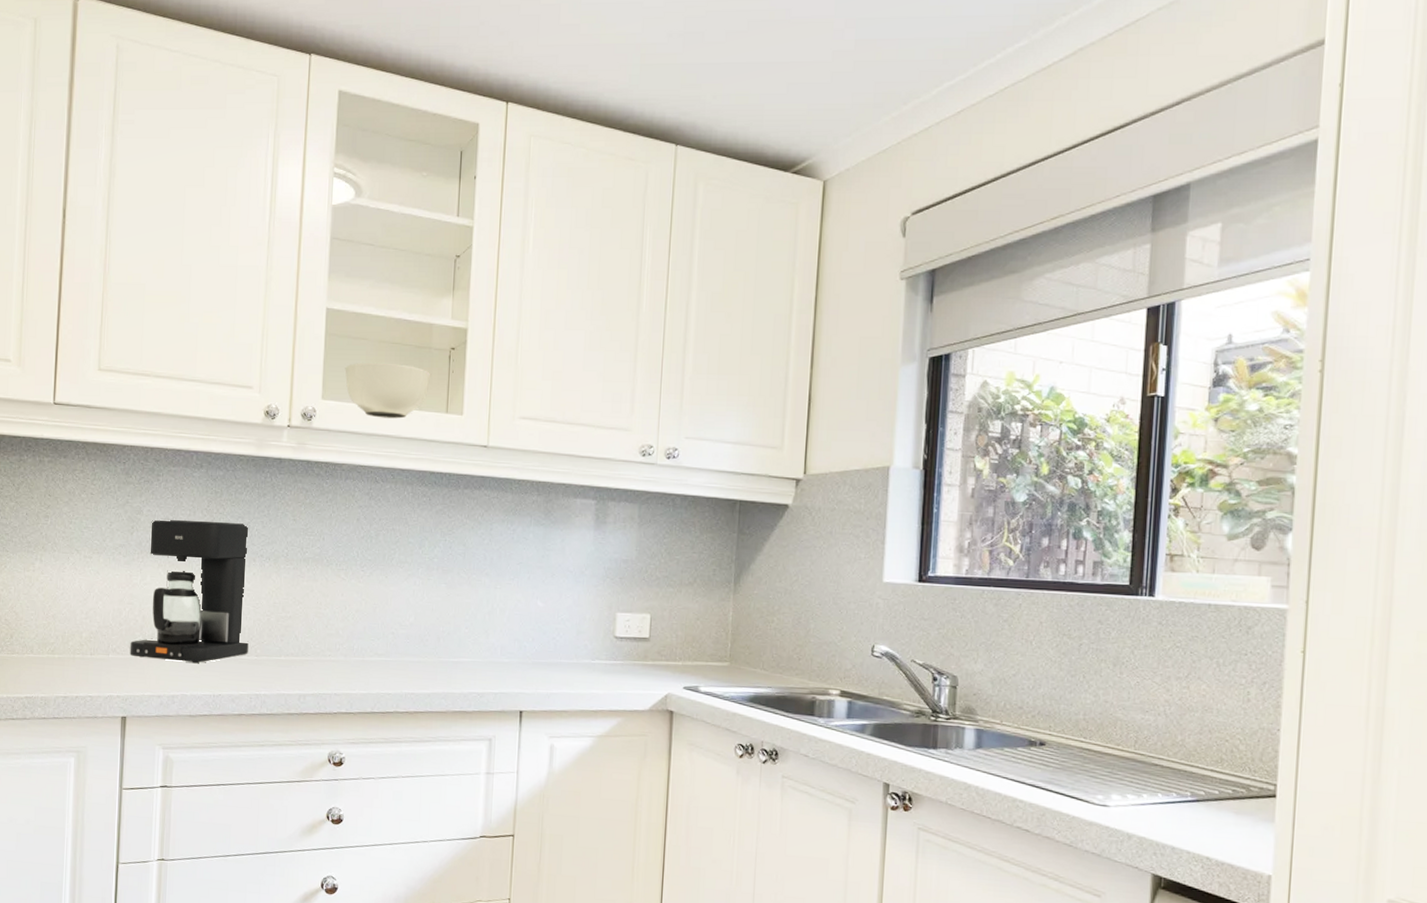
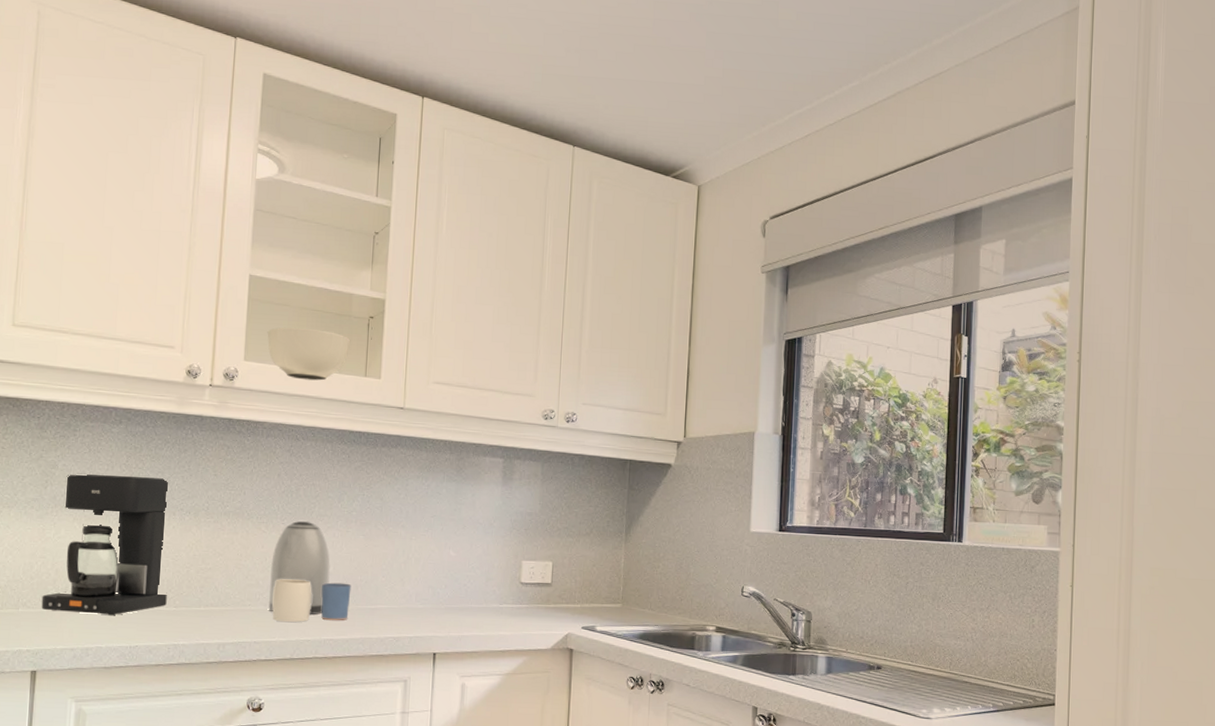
kettle: none [348,568,411,667] -> present [268,521,330,615]
mug: none [352,629,393,675] -> present [271,579,312,623]
mug: none [401,633,433,674] -> present [321,582,351,621]

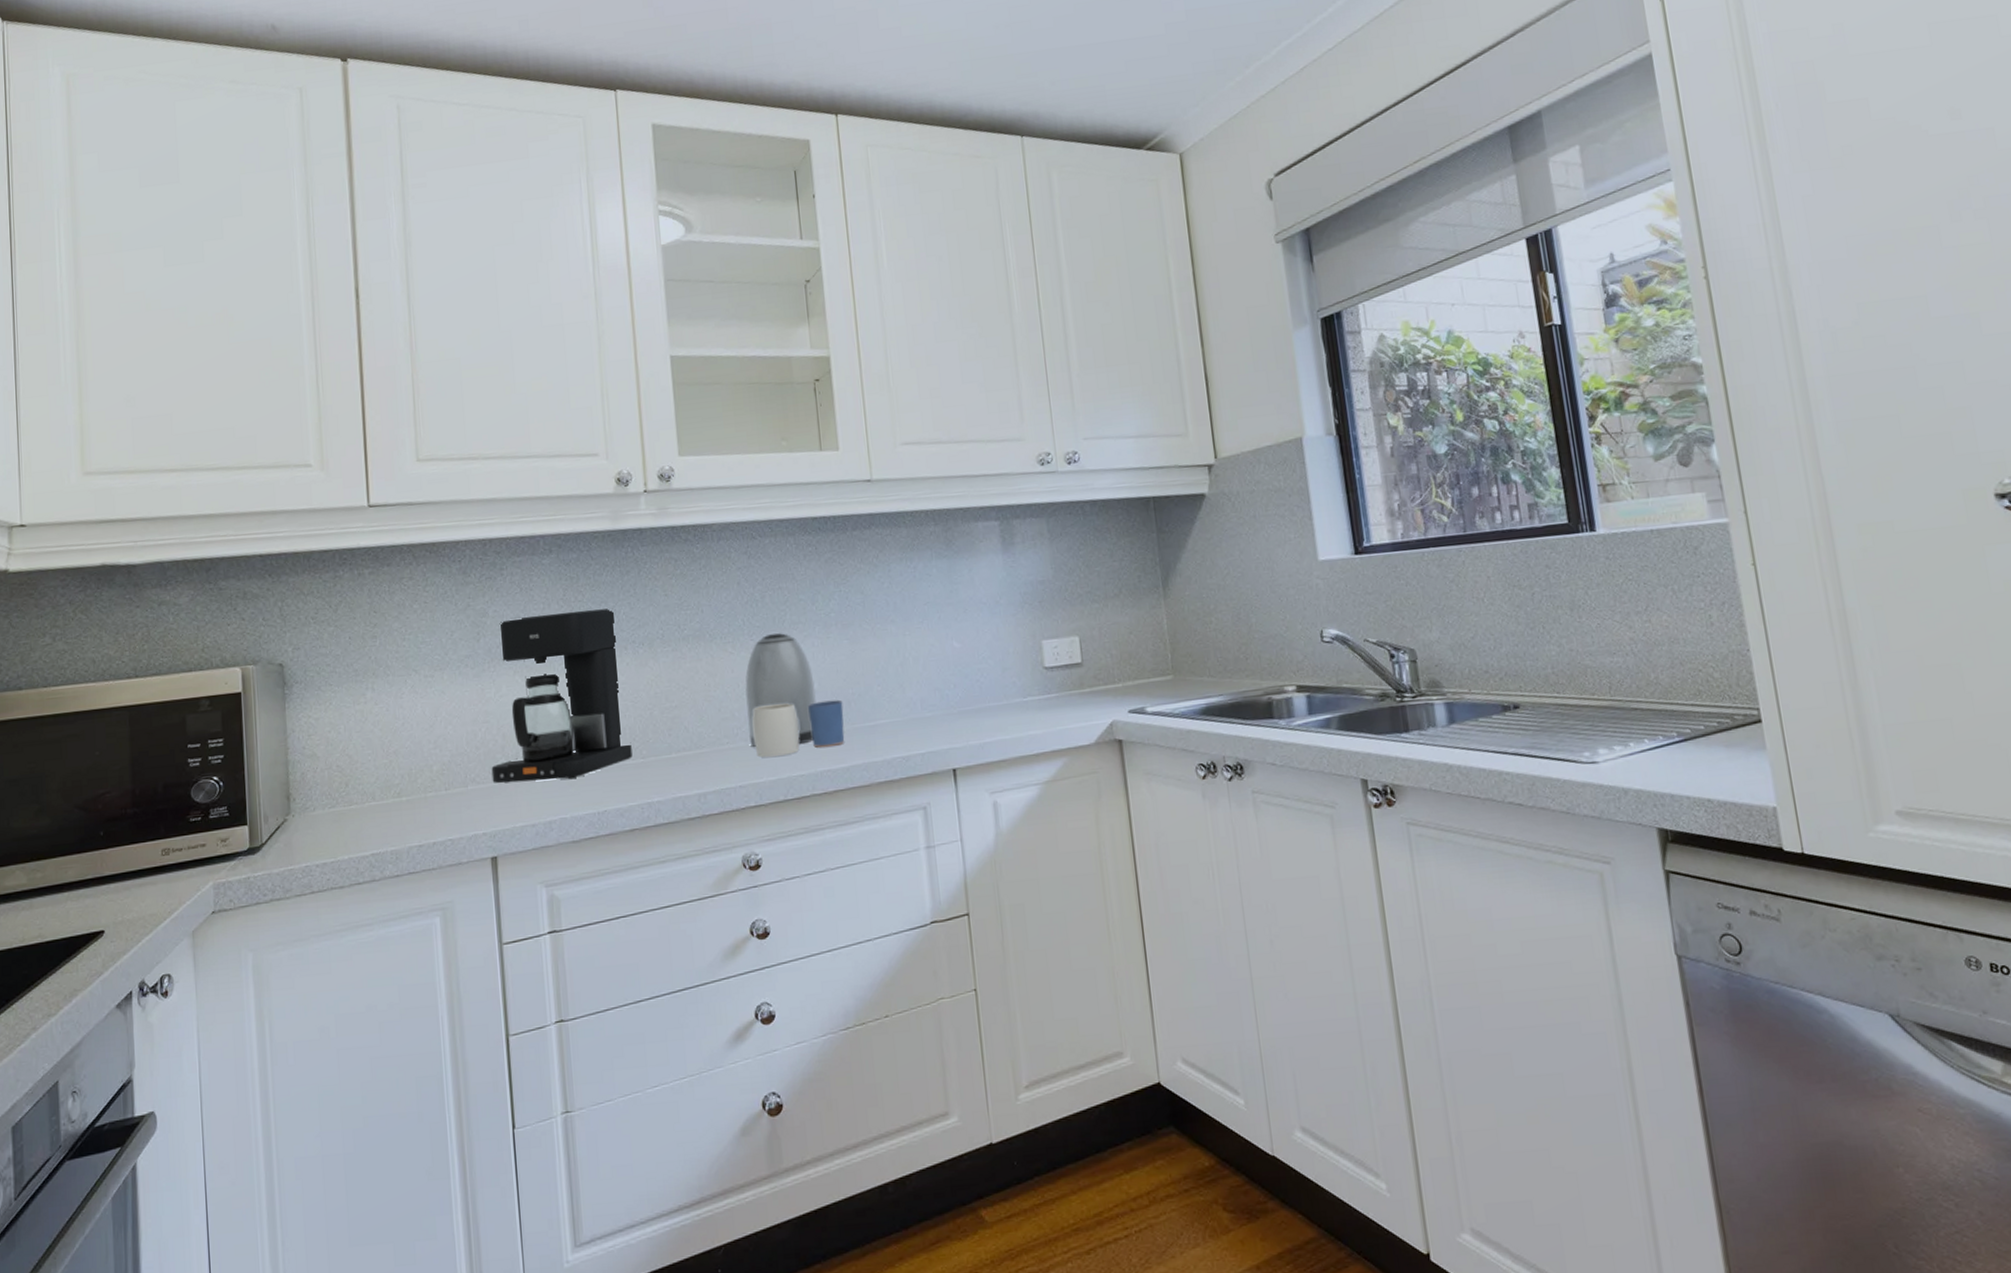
bowl: present [267,327,351,381] -> none [700,405,798,467]

